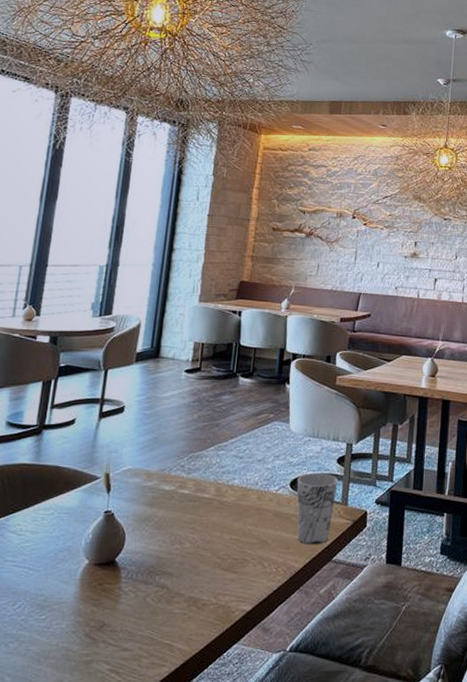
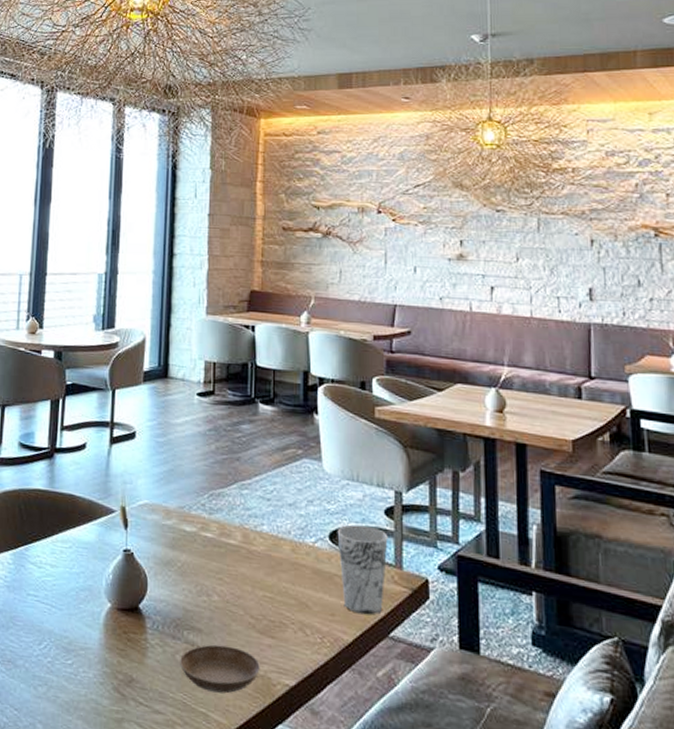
saucer: none [150,584,222,625] -> present [180,644,260,694]

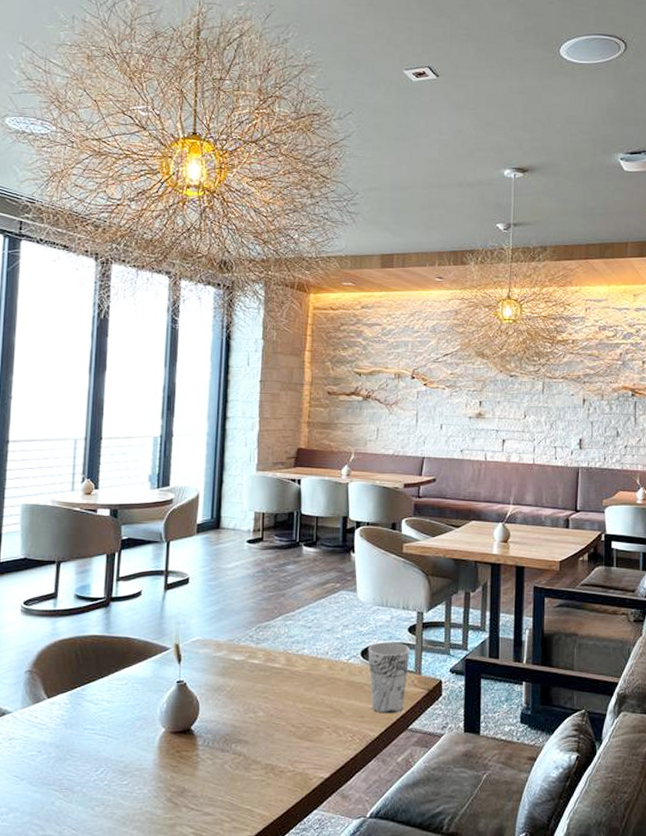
saucer: present [180,644,260,694] -> none [228,752,299,791]

